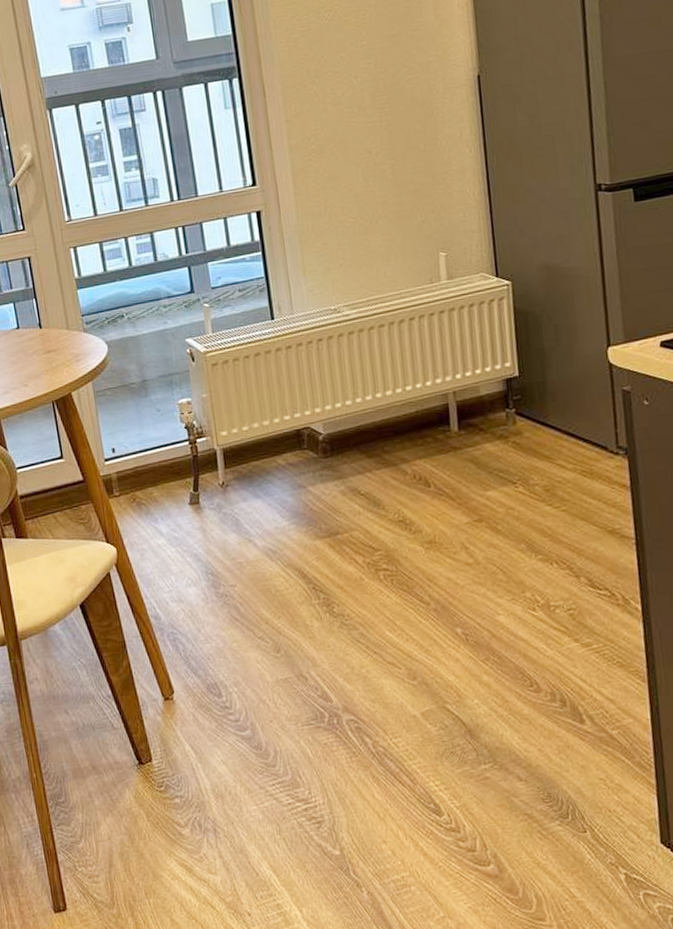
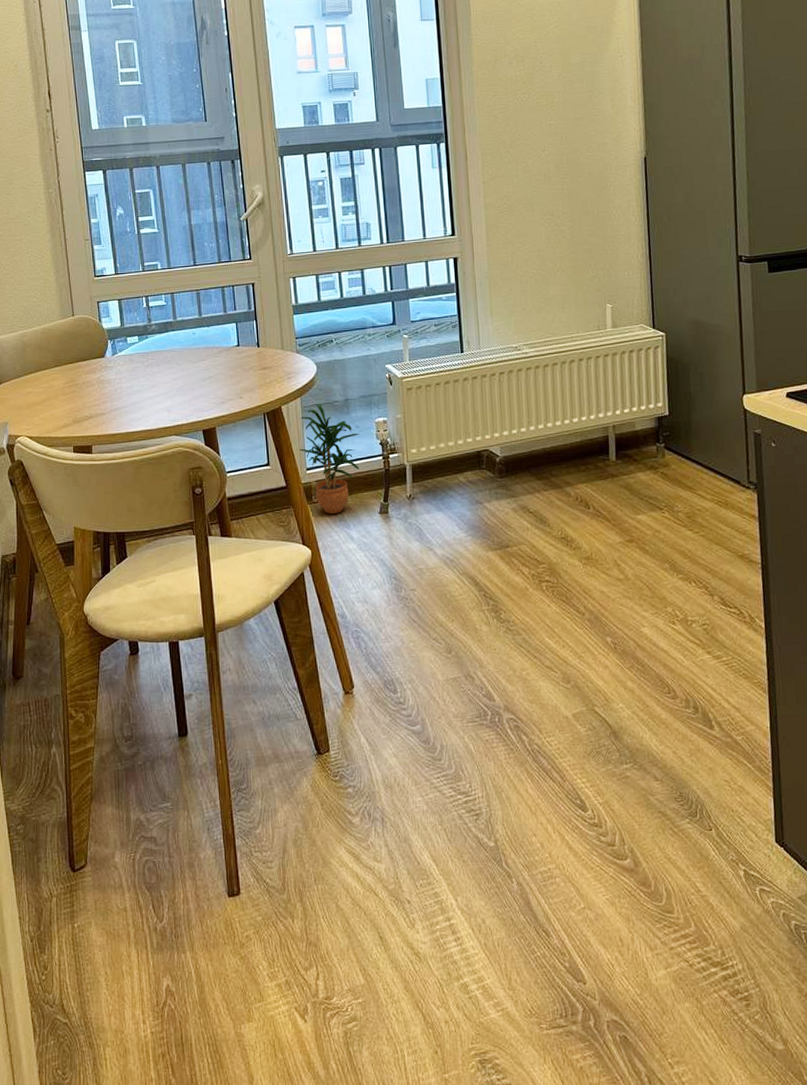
potted plant: none [94,386,164,508] -> present [300,403,360,514]

